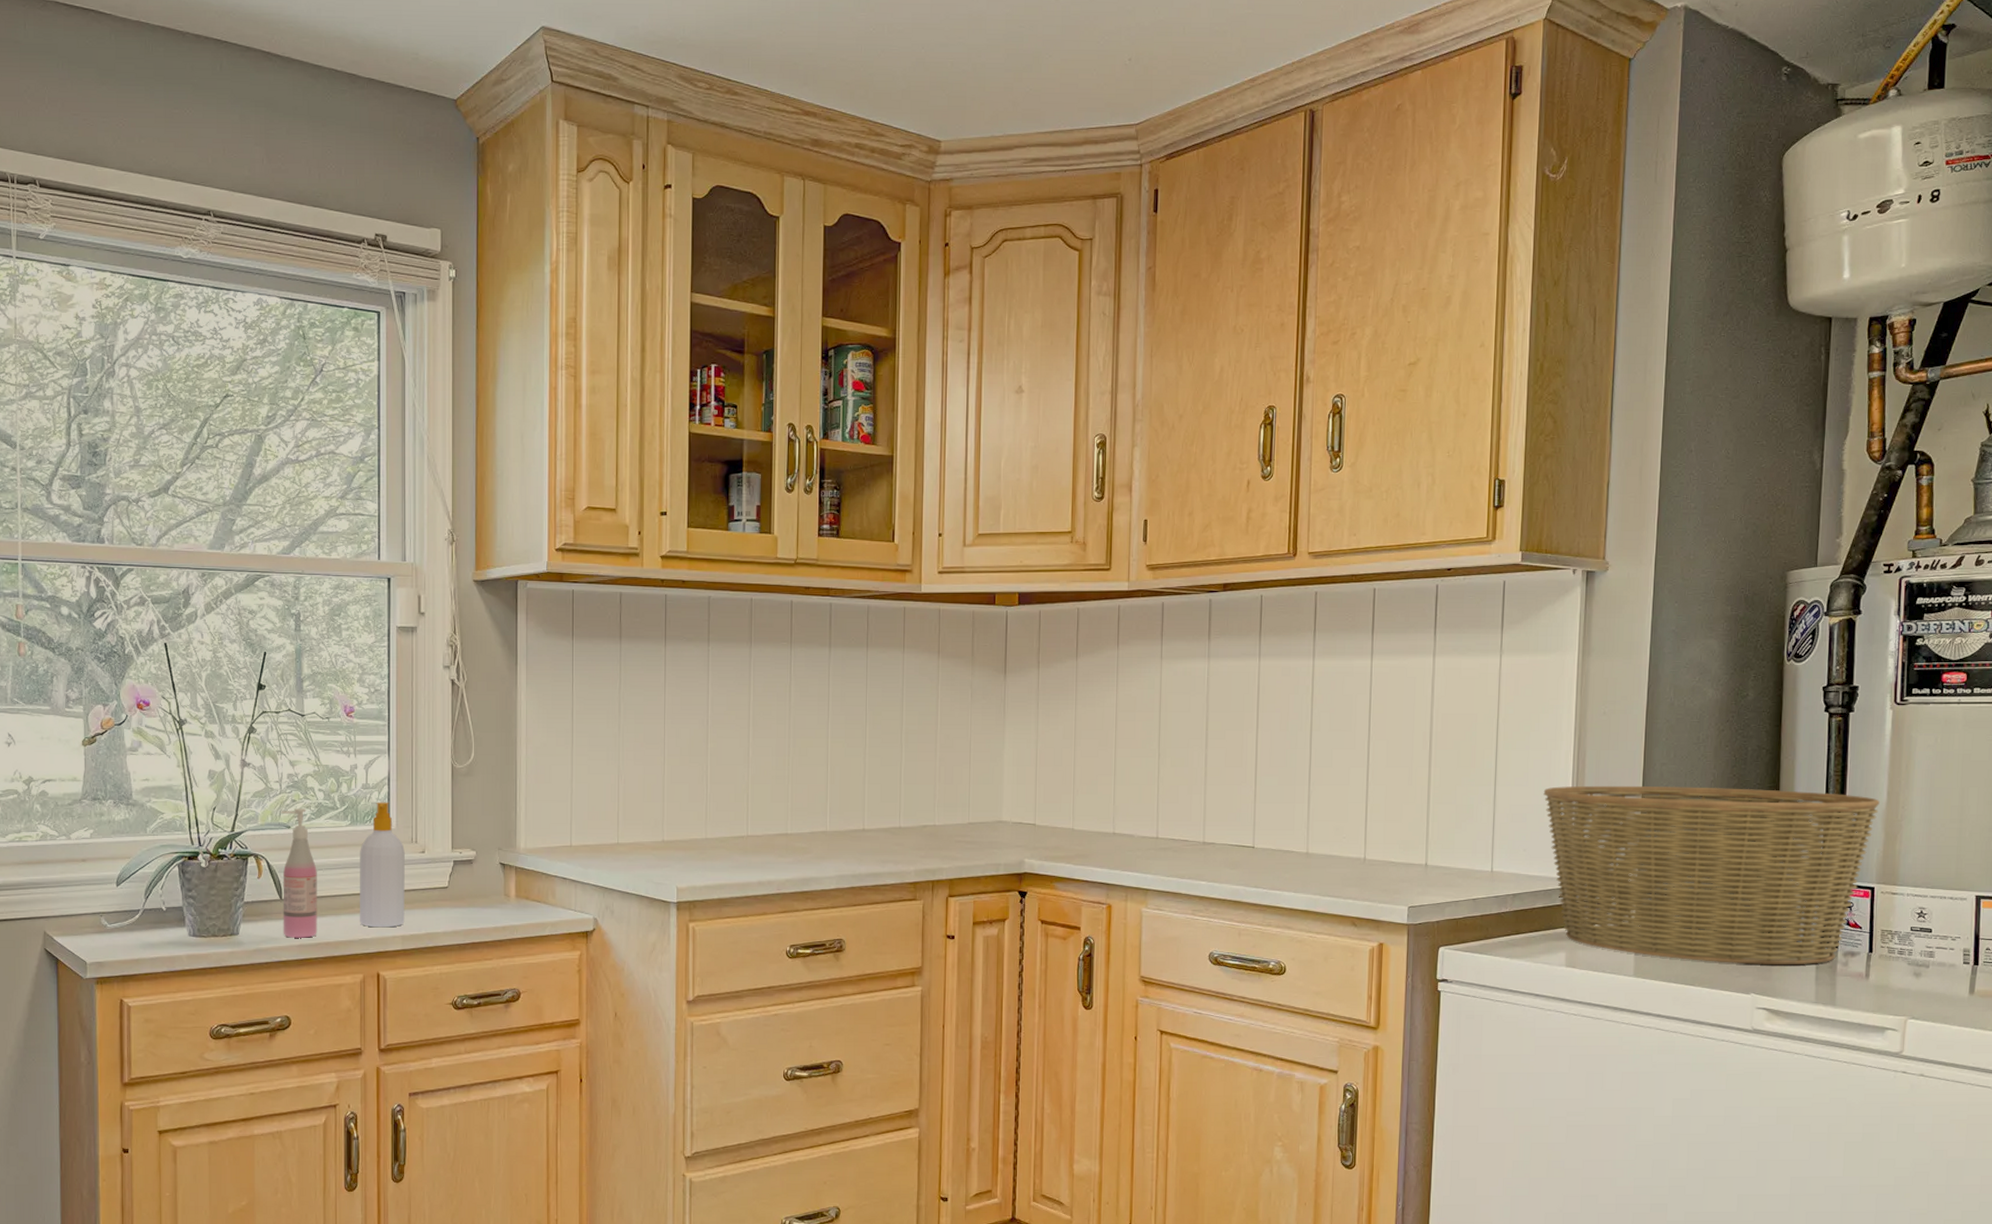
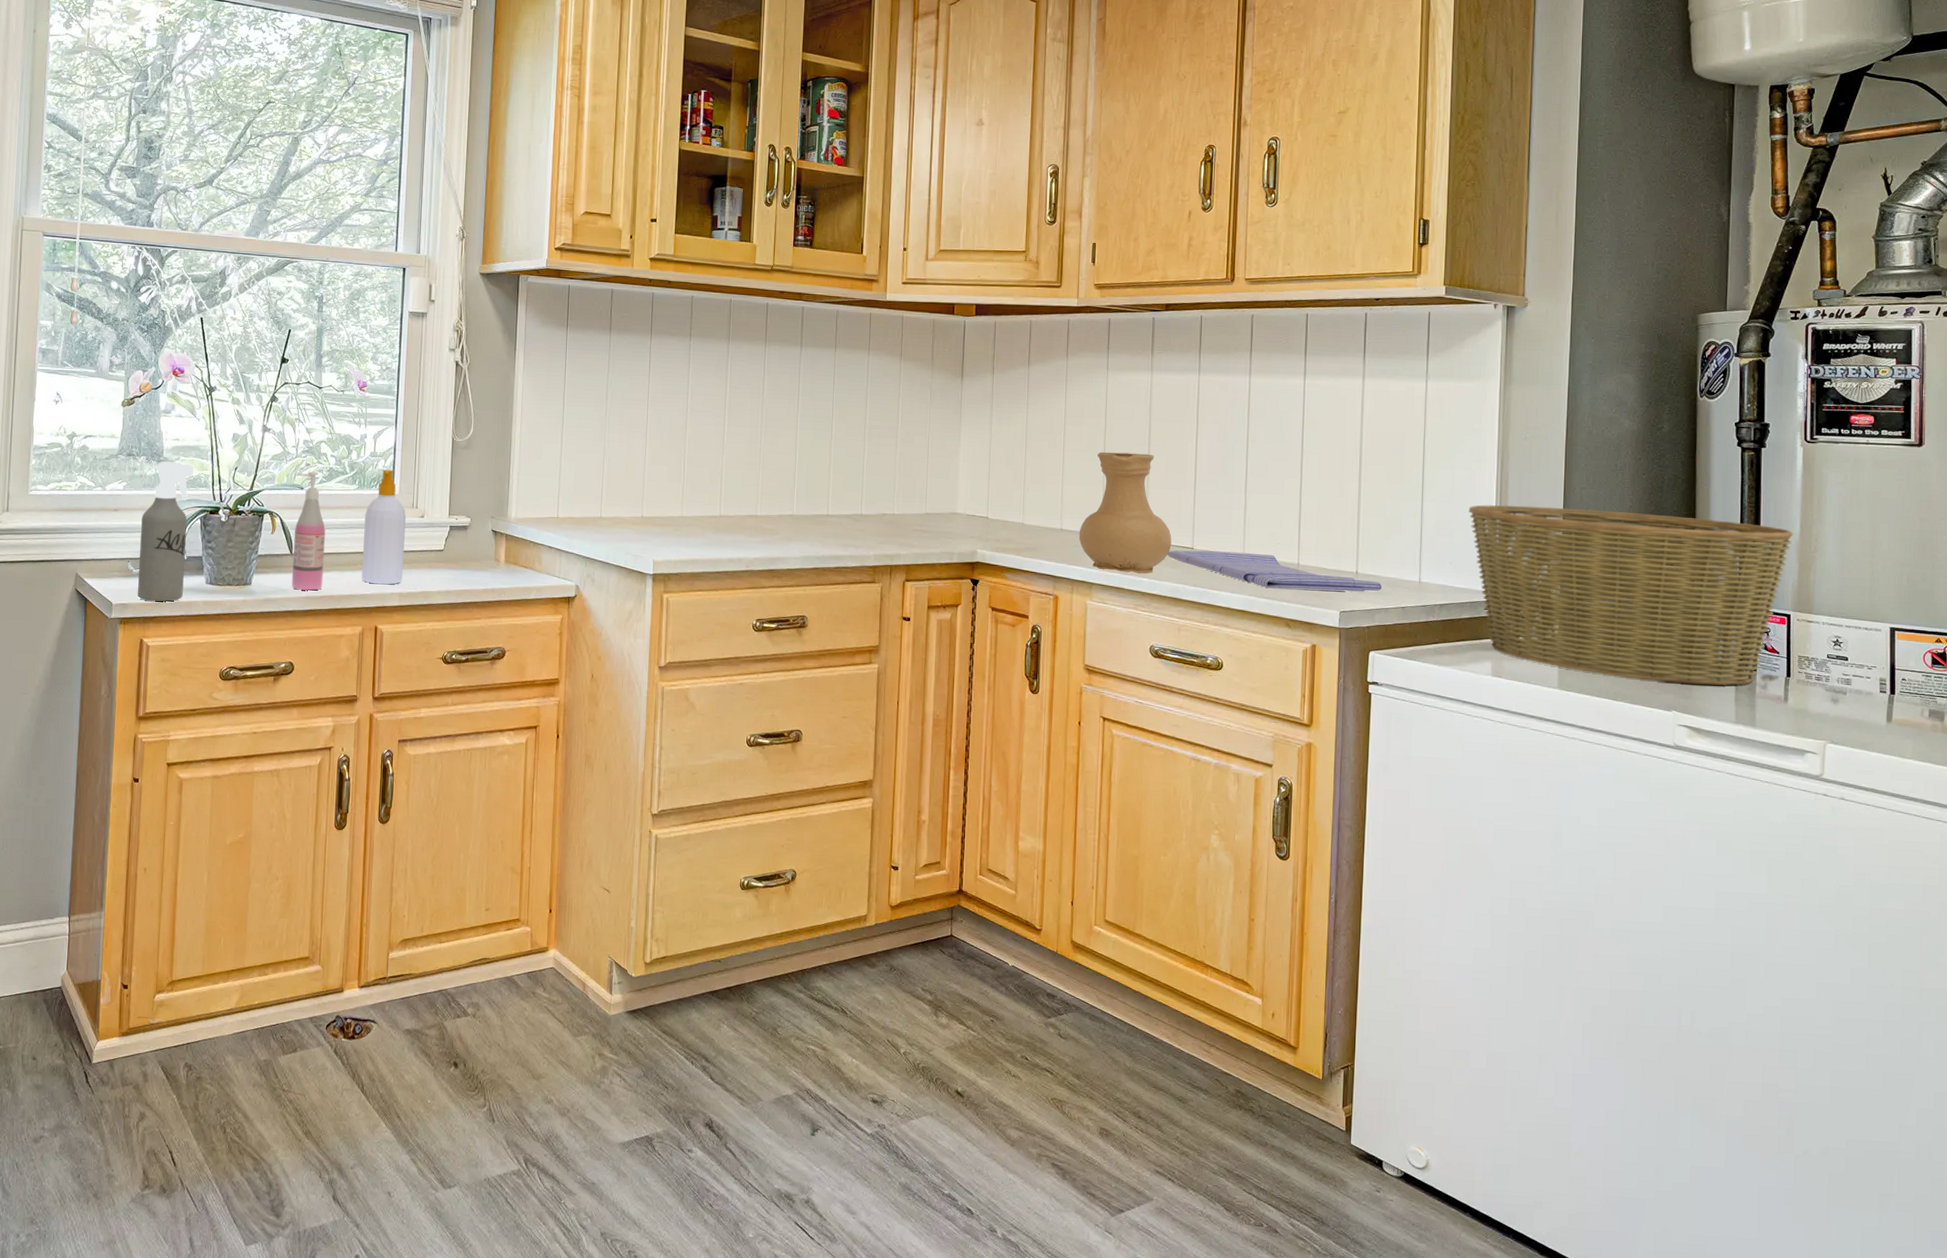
spray bottle: none [113,805,167,958] -> present [138,461,194,602]
jug: none [1132,748,1231,877] -> present [1079,452,1172,574]
dishrag: none [1226,849,1452,885] -> present [1167,550,1382,592]

